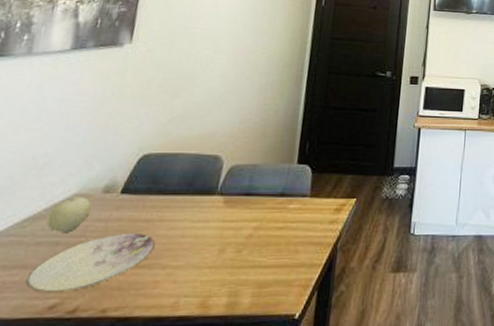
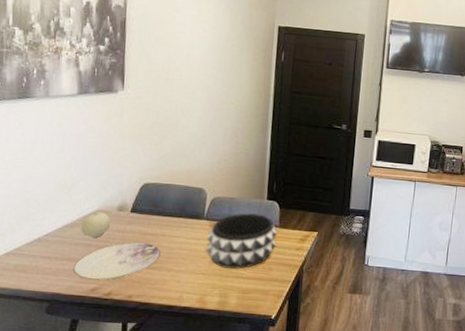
decorative bowl: none [215,181,308,256] -> present [206,212,277,269]

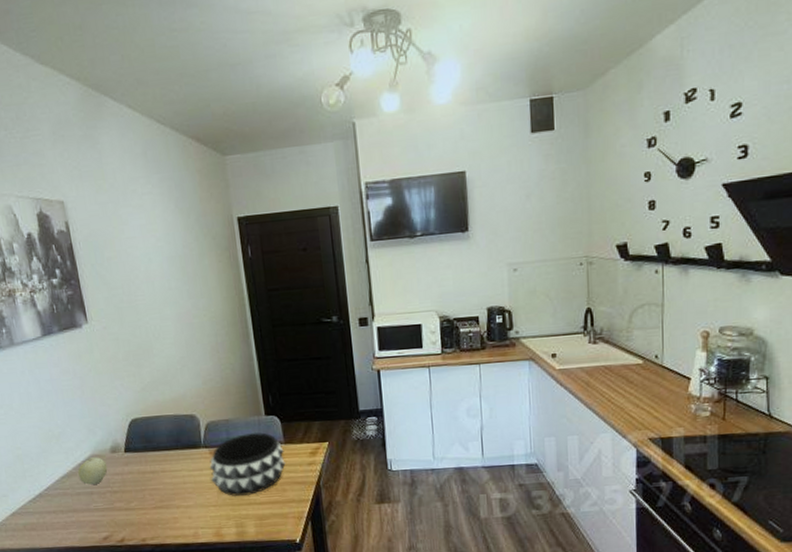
plate: present [72,242,161,280] -> none [80,482,165,528]

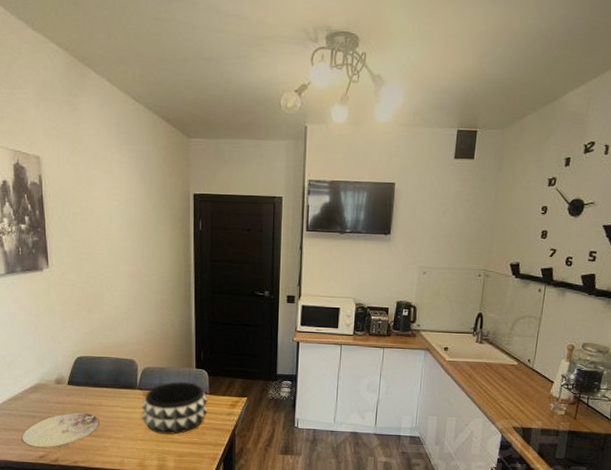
fruit: present [77,457,108,485] -> none [23,386,51,409]
plate: none [80,482,165,528] -> present [21,412,100,448]

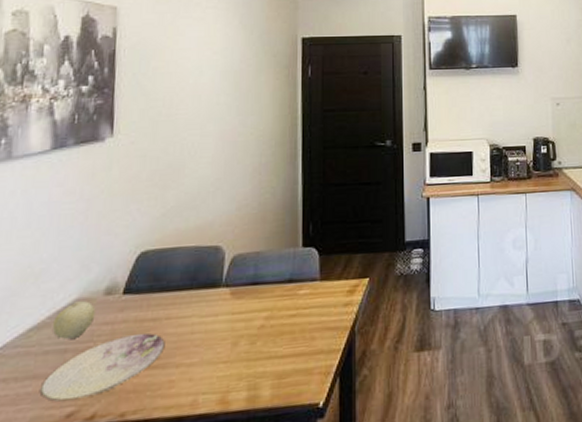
fruit: none [23,386,51,409] -> present [52,301,96,339]
decorative bowl: present [141,381,208,434] -> none [226,266,319,349]

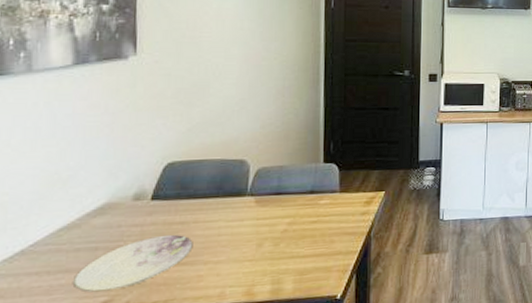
fruit: present [52,301,96,339] -> none [82,205,125,239]

